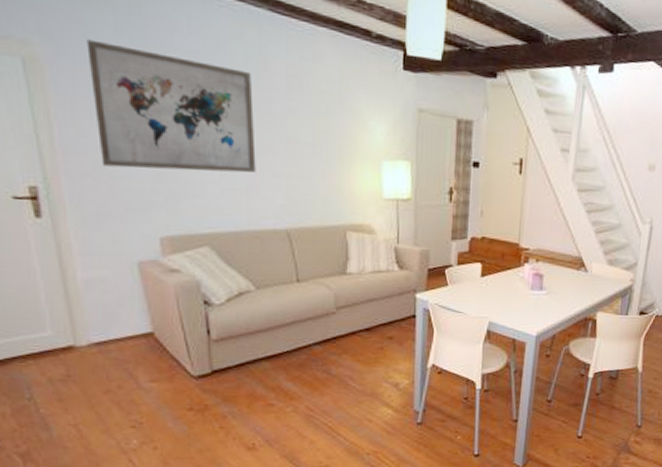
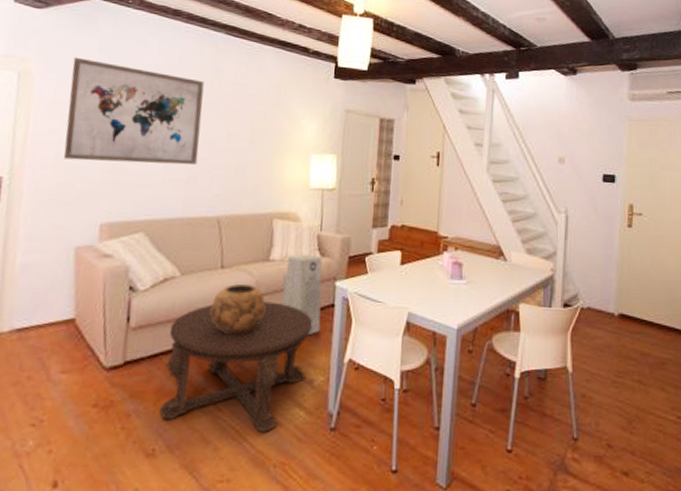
coffee table: none [252,313,394,427] -> present [158,301,312,432]
decorative bowl: none [291,297,347,345] -> present [210,284,266,336]
air purifier: none [362,266,403,345] -> present [281,253,322,336]

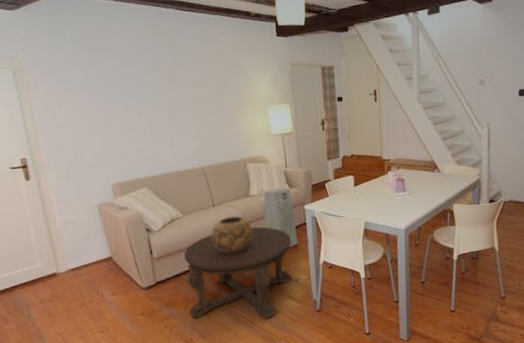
wall art: present [63,57,205,165] -> none [53,49,176,138]

